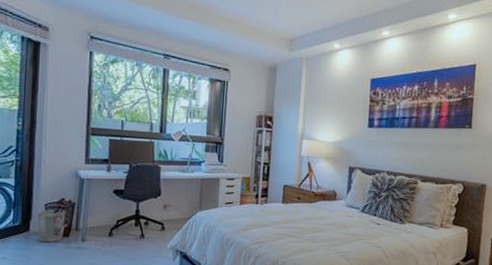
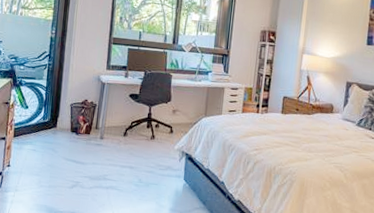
wastebasket: present [37,209,66,243] -> none [63,109,88,138]

